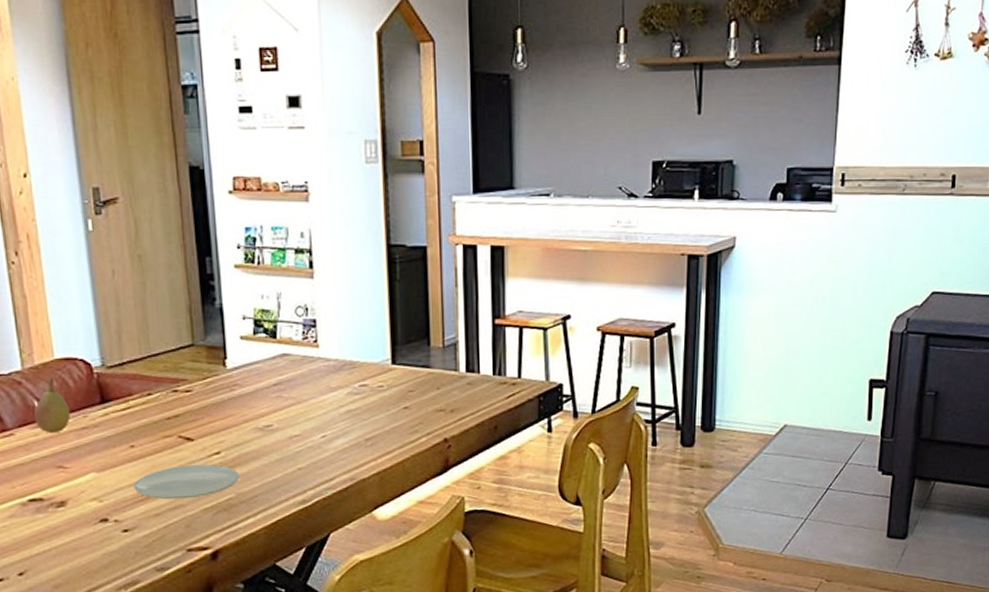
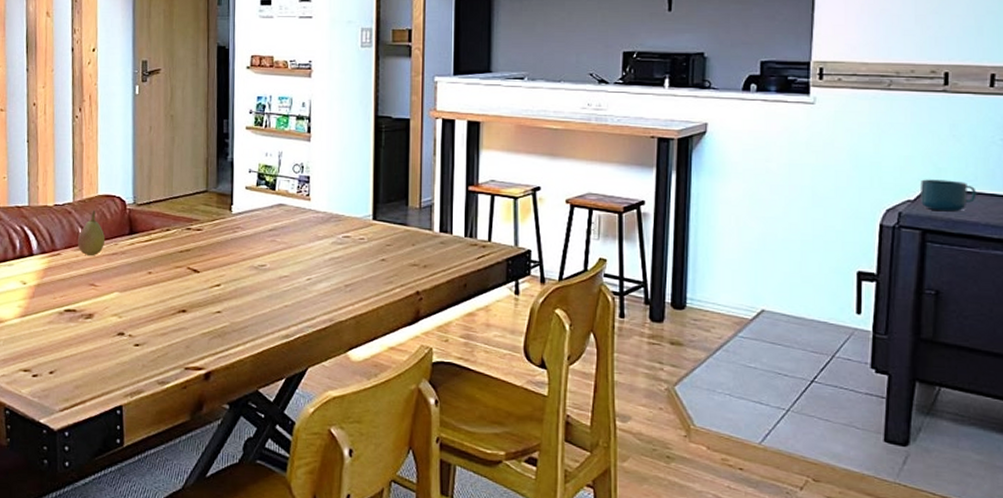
plate: present [133,464,240,500] -> none [147,293,235,323]
cup: none [926,283,974,315] -> present [921,179,977,212]

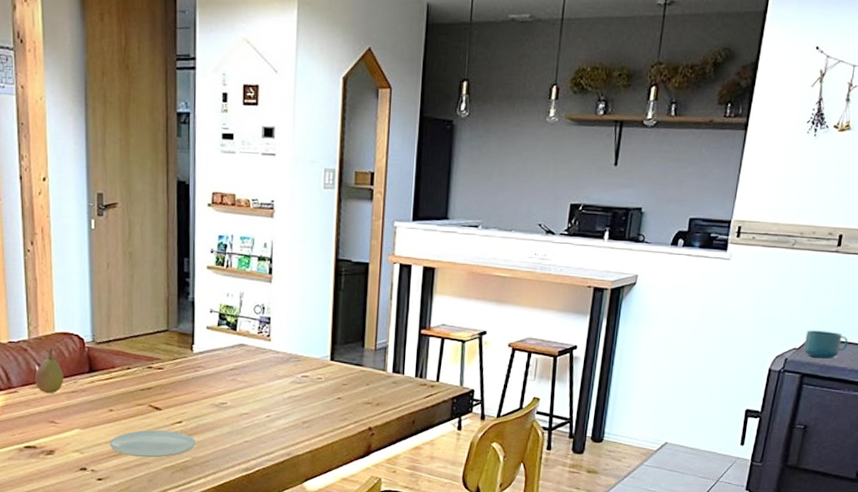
plate: none [147,293,235,323] -> present [109,430,196,458]

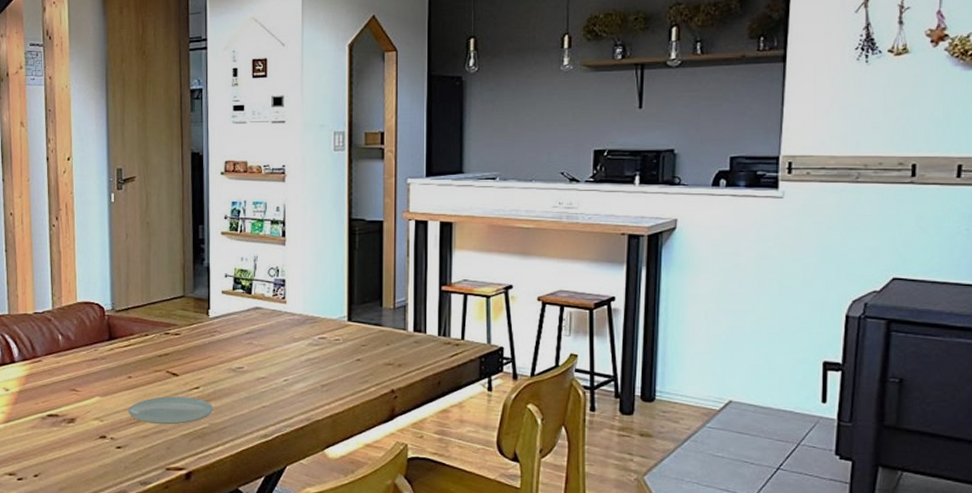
fruit: present [34,348,64,394] -> none [57,318,85,362]
cup: present [804,330,849,359] -> none [887,270,941,302]

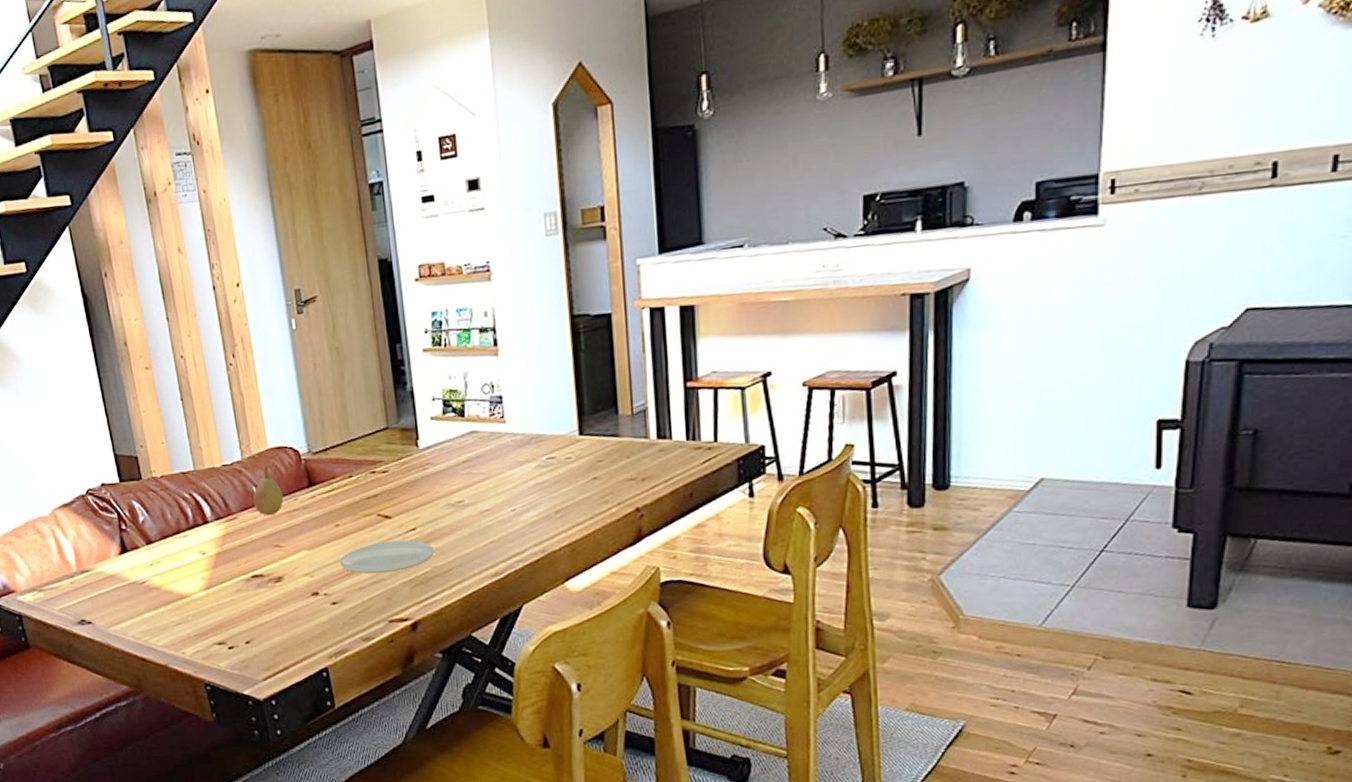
fruit: none [57,318,85,362] -> present [253,466,284,516]

